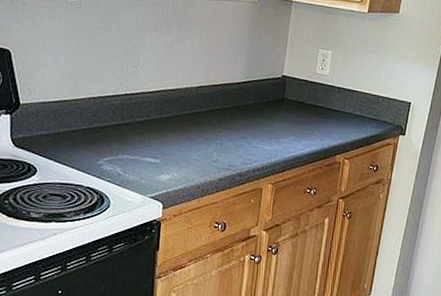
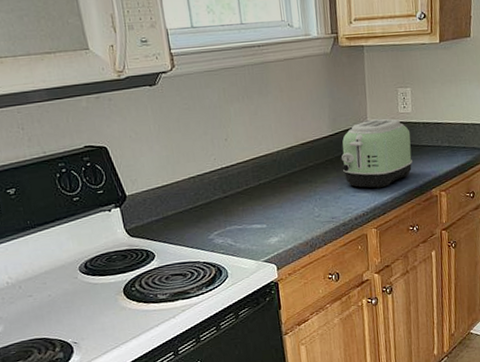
toaster: none [249,74,324,145] -> present [341,118,412,189]

